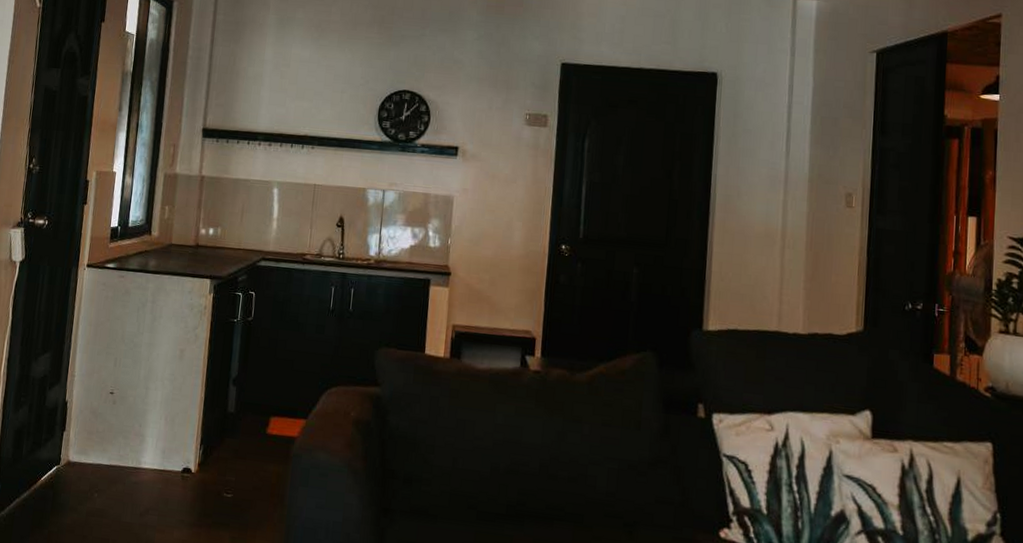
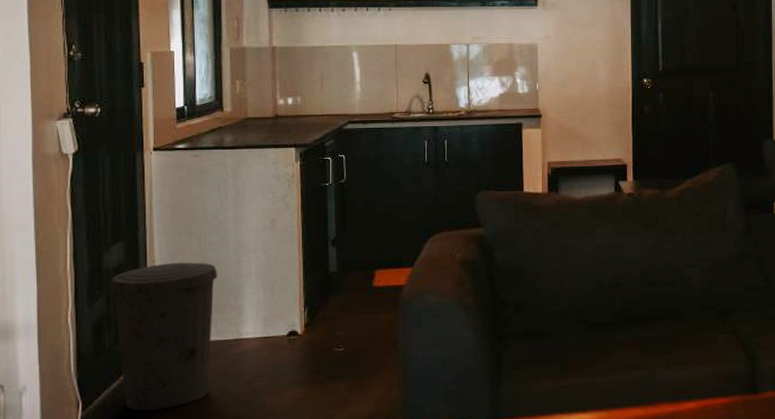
trash can: none [31,379,127,528] -> present [109,262,218,411]

